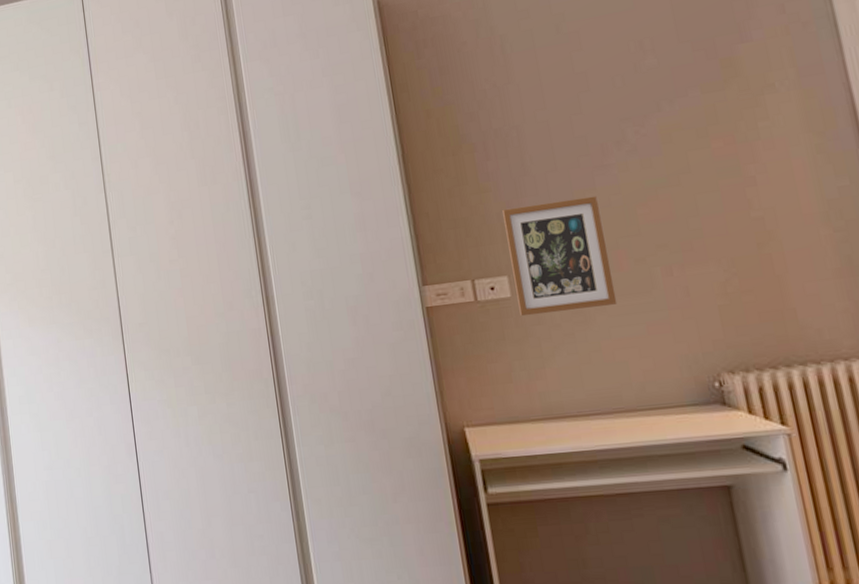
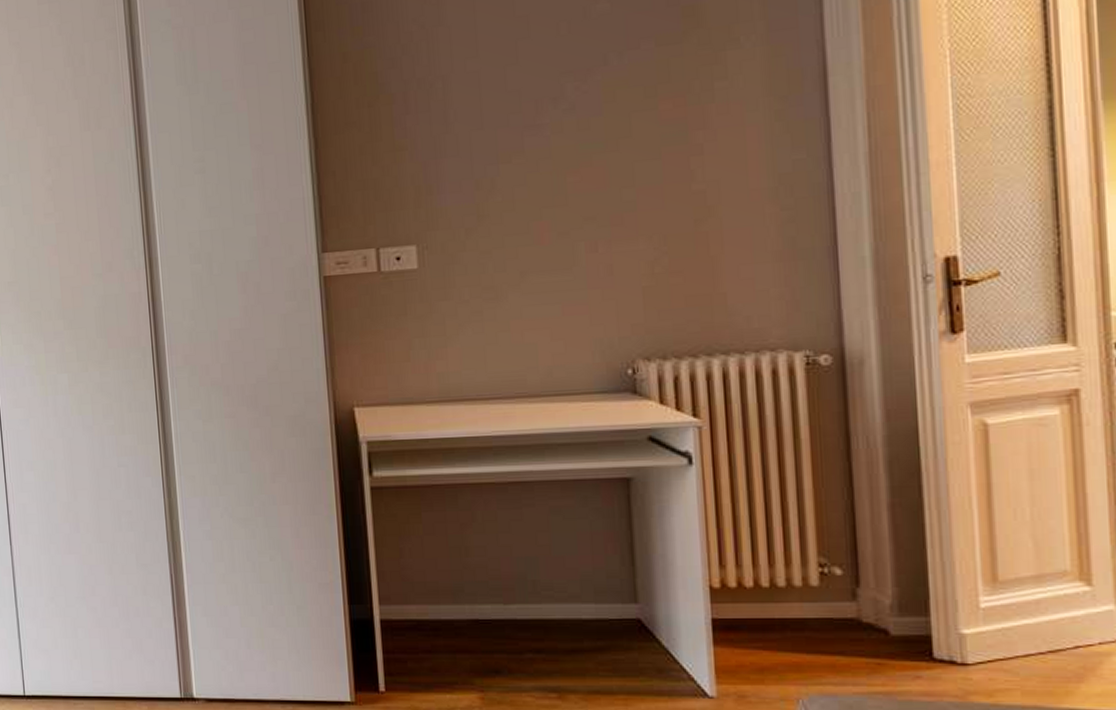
picture frame: present [502,195,618,317] -> none [418,159,533,291]

